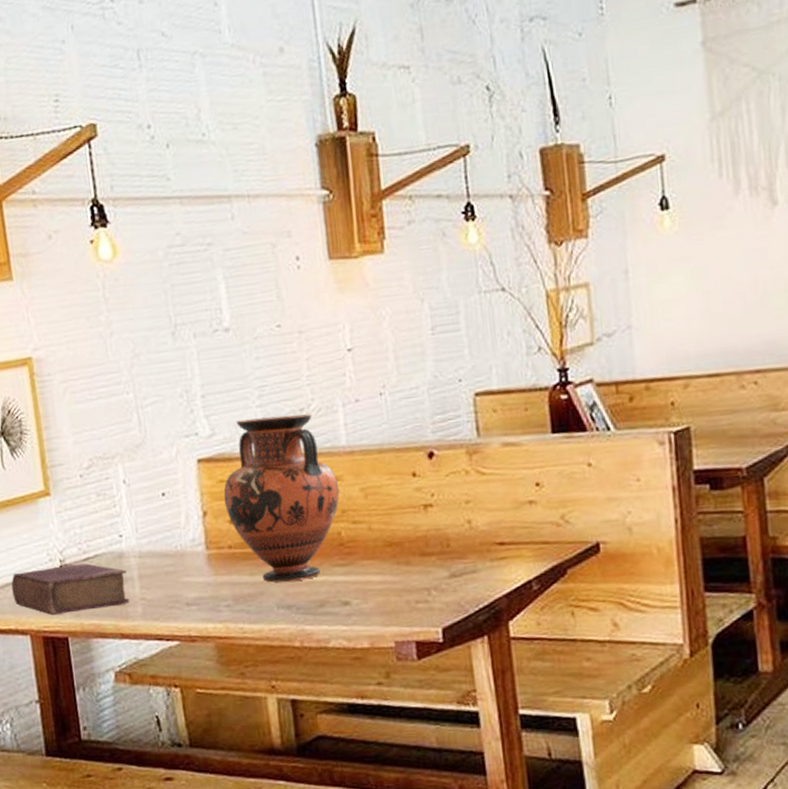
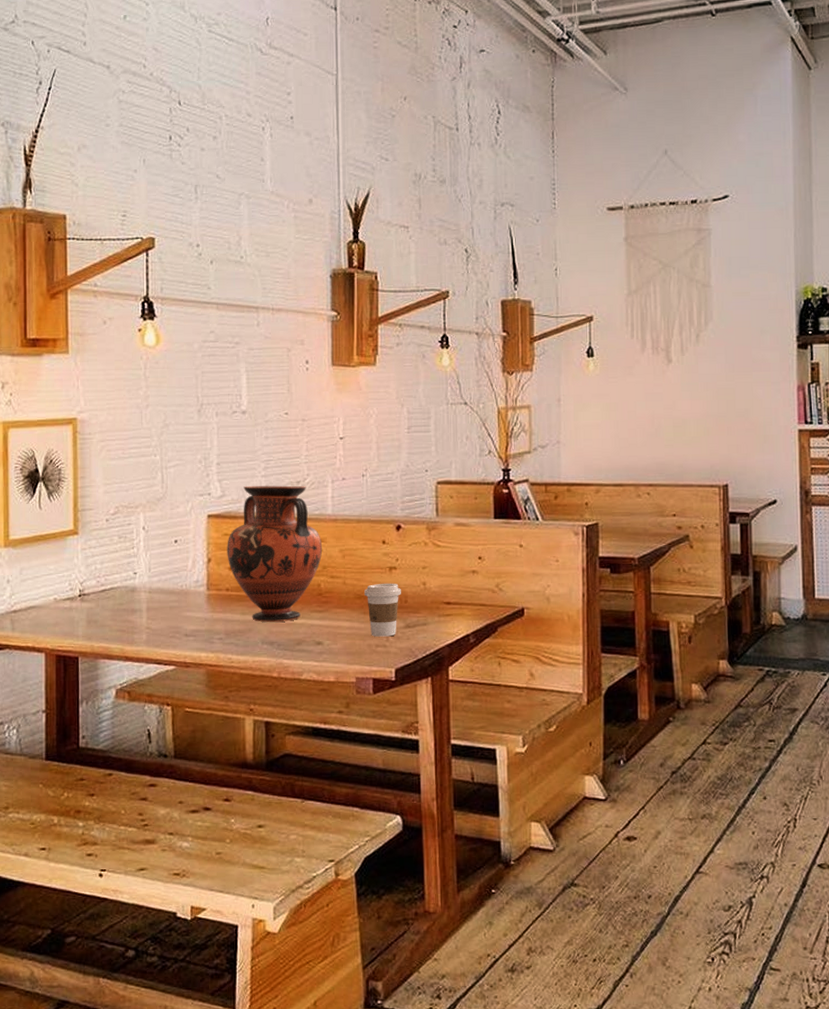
book: present [11,563,130,616] -> none [34,594,137,637]
coffee cup: none [395,523,441,591] -> present [364,583,401,637]

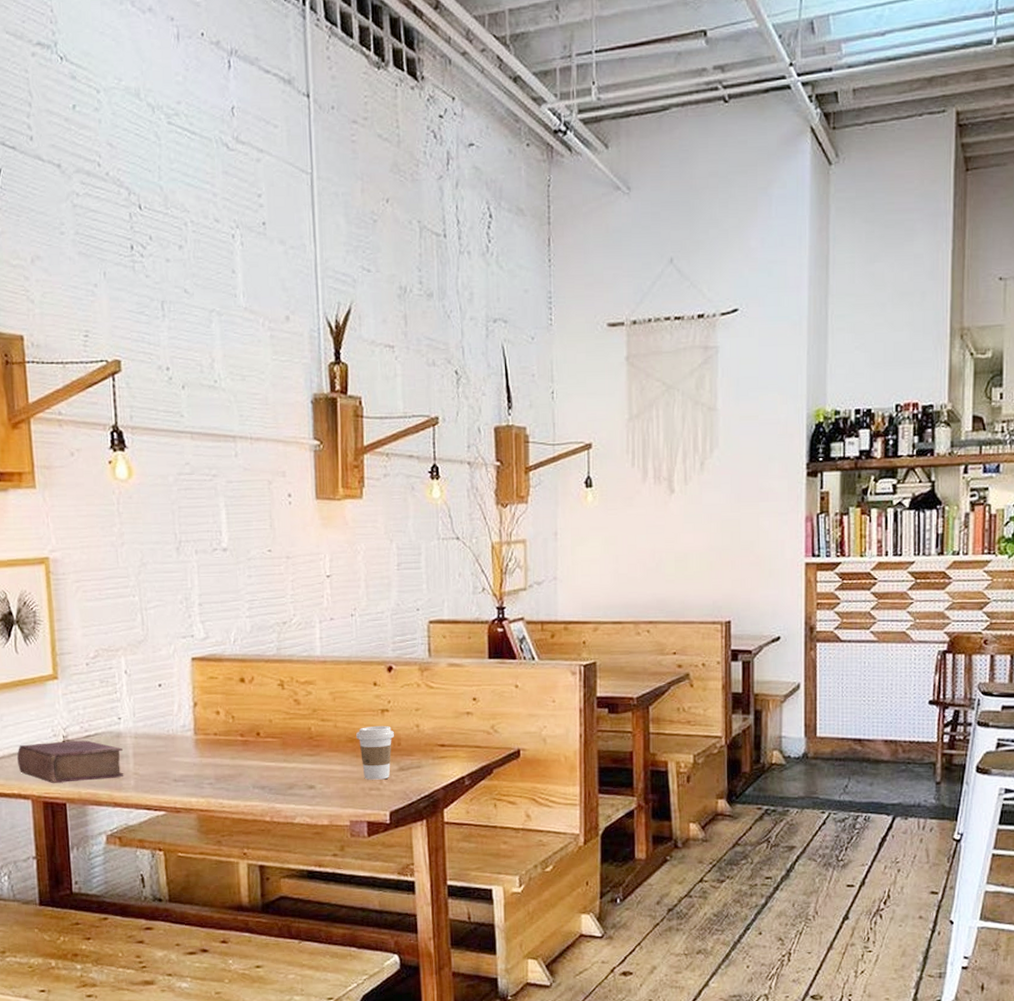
book: none [34,594,137,637] -> present [17,740,124,784]
vase: present [227,485,323,622] -> none [213,626,312,766]

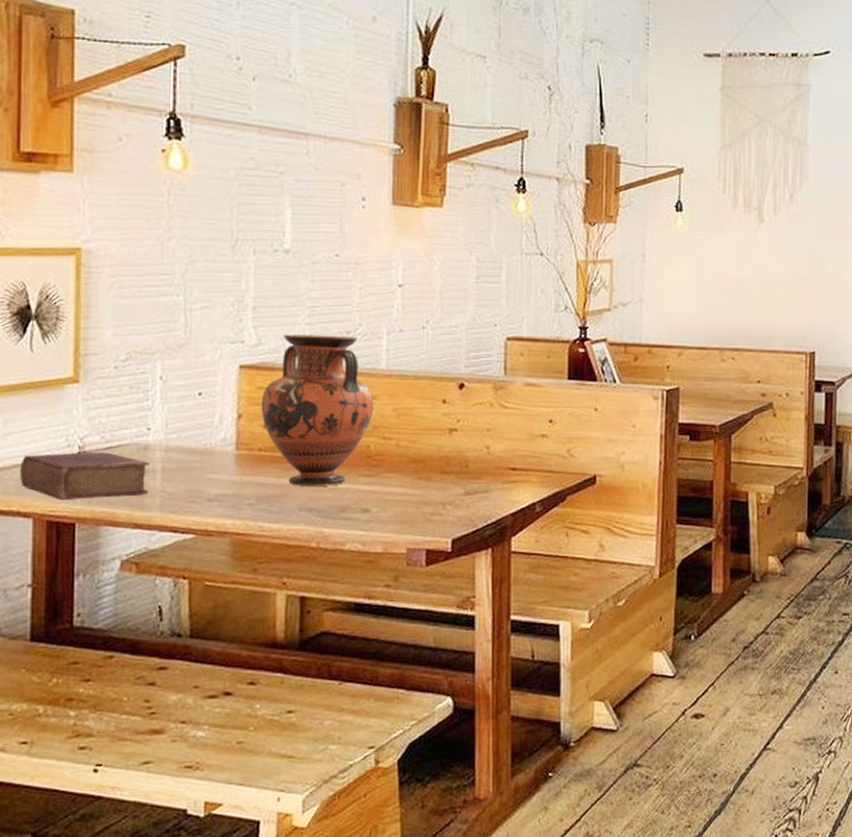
vase: none [213,626,312,766] -> present [261,334,374,486]
coffee cup: present [356,725,394,780] -> none [420,446,462,504]

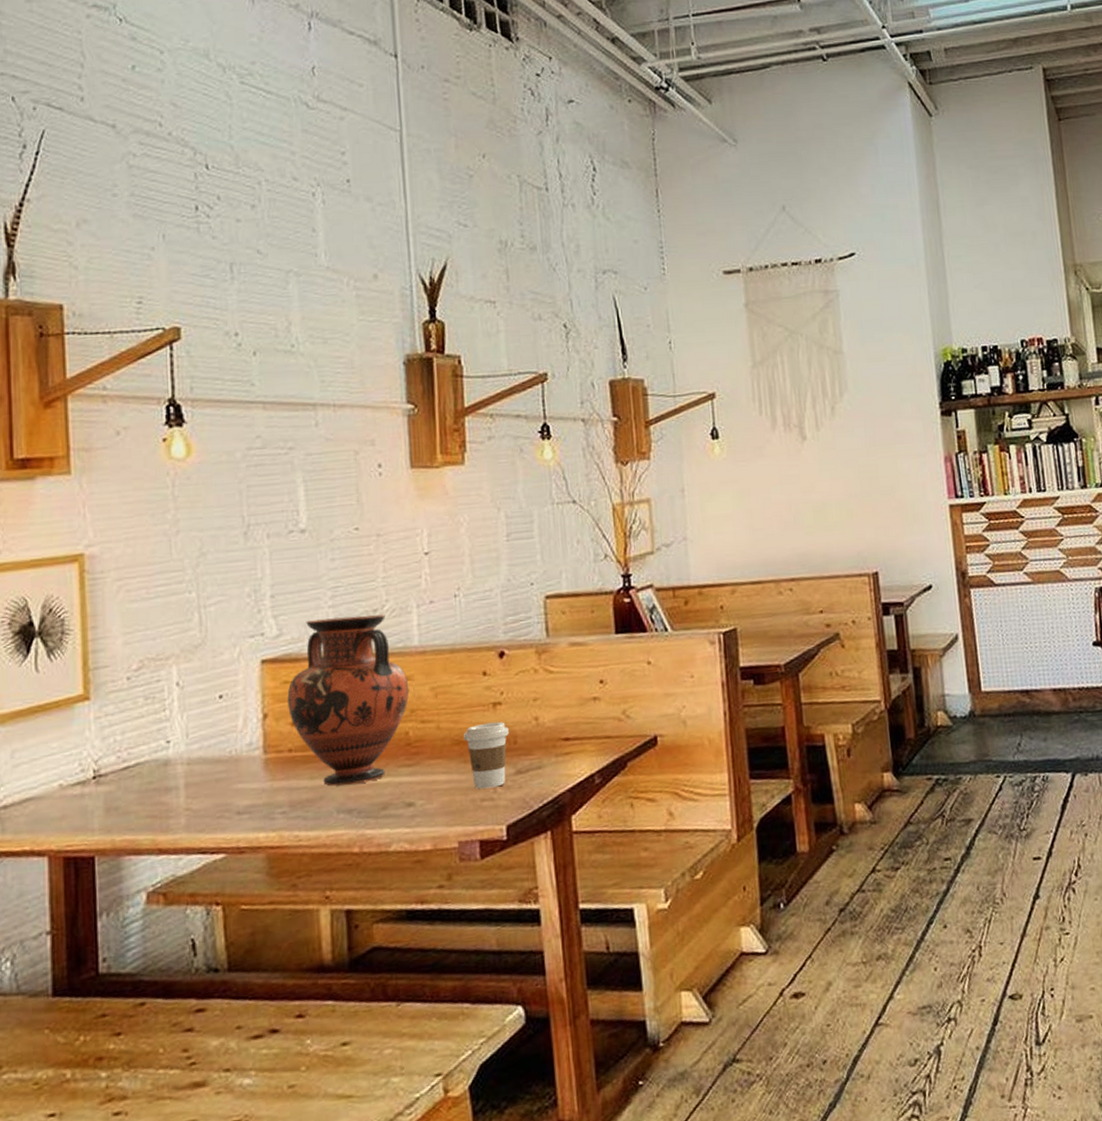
book: present [20,452,149,501] -> none [31,773,172,833]
coffee cup: none [420,446,462,504] -> present [464,721,509,789]

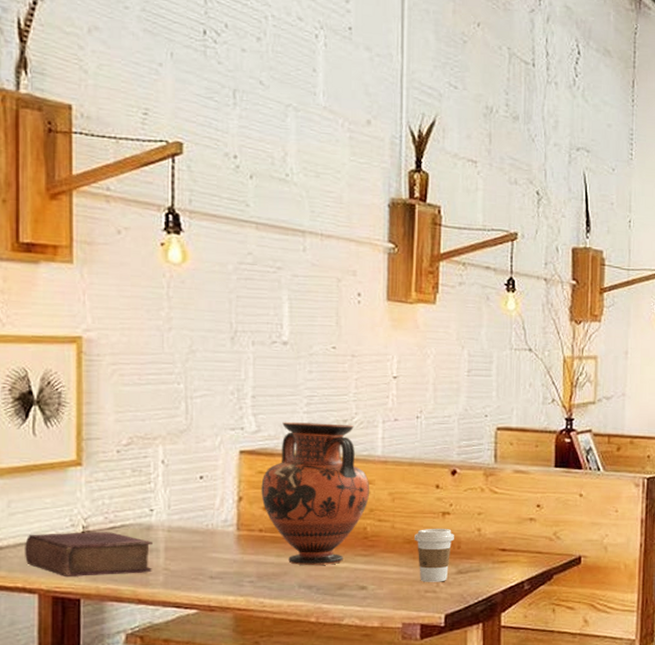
book: none [31,773,172,833] -> present [25,532,152,578]

